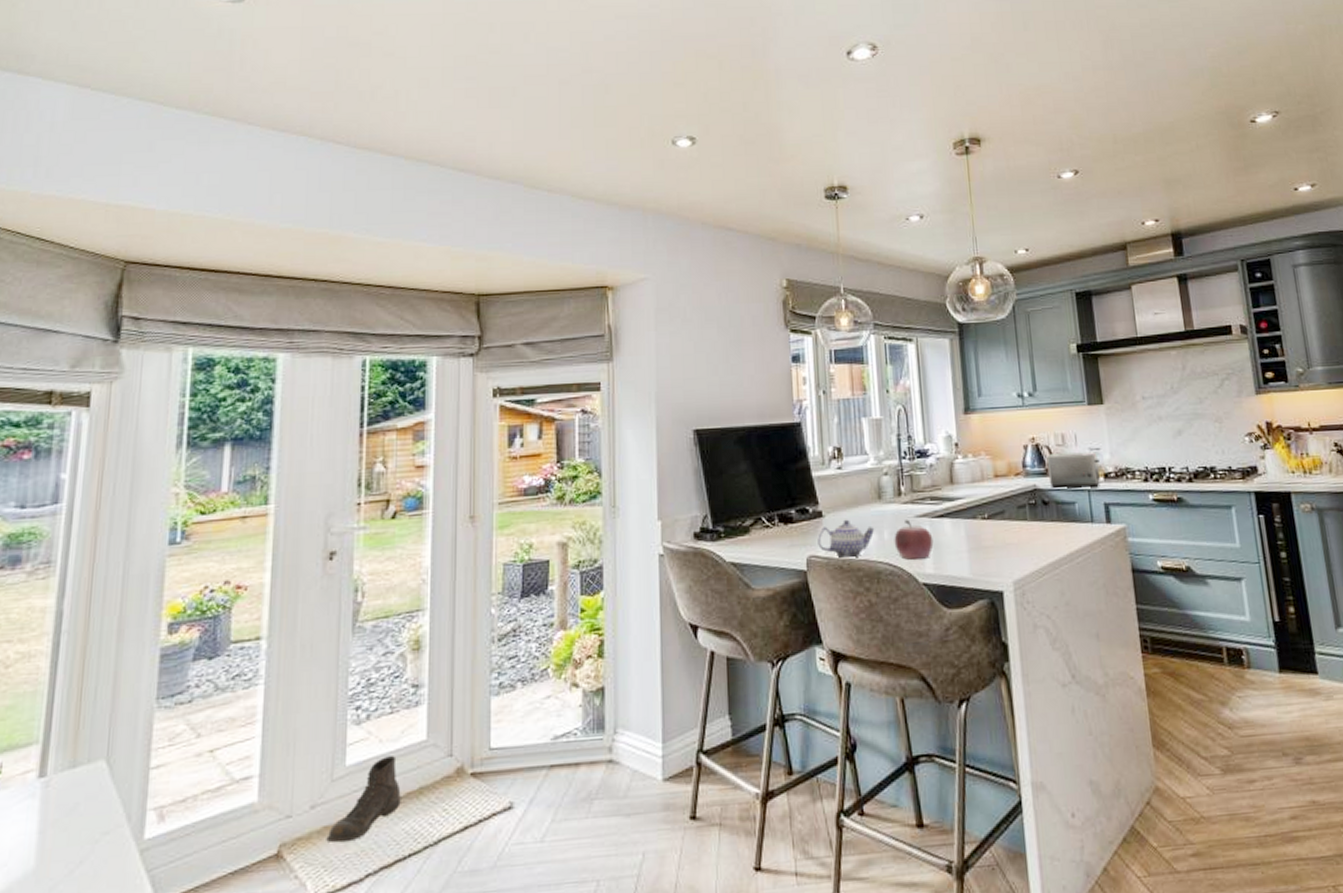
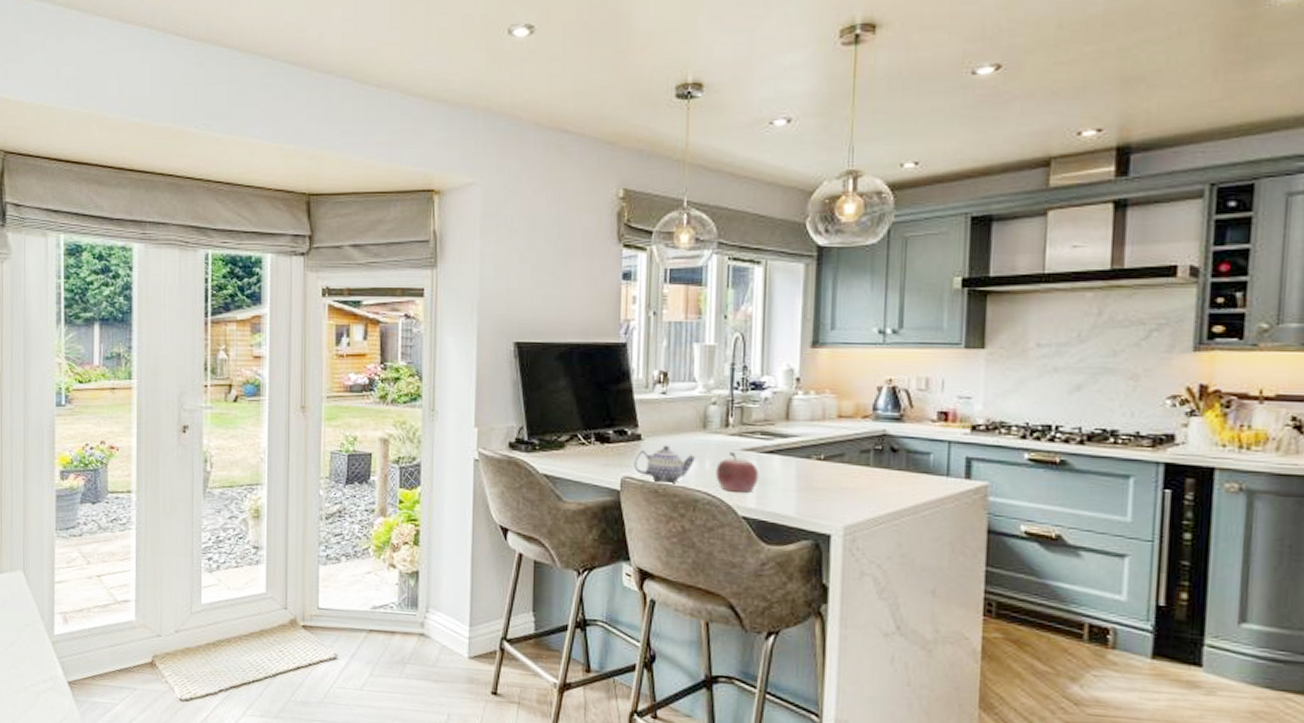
boot: present [326,756,401,844] -> none [188,601,246,663]
toaster: present [1046,452,1100,488] -> none [902,399,968,439]

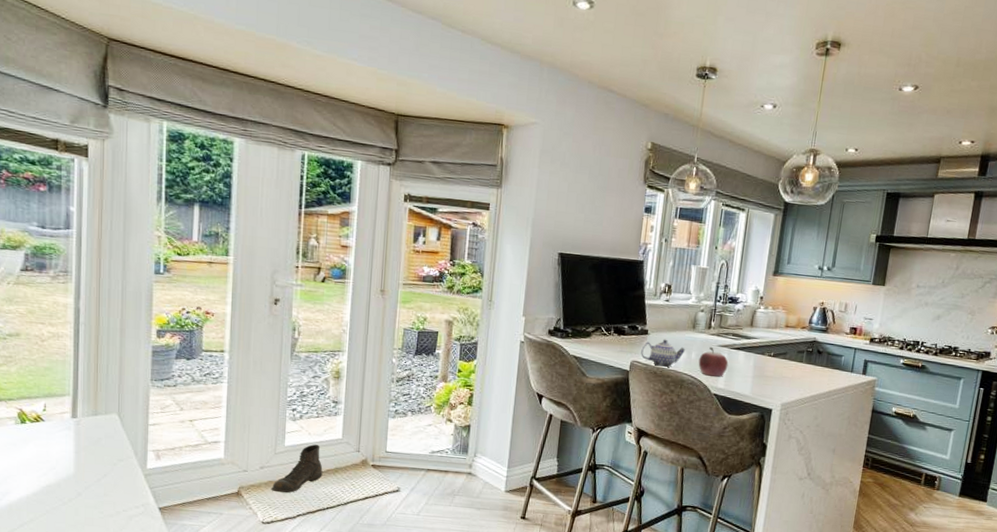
boot: none [188,601,246,663] -> present [271,444,323,493]

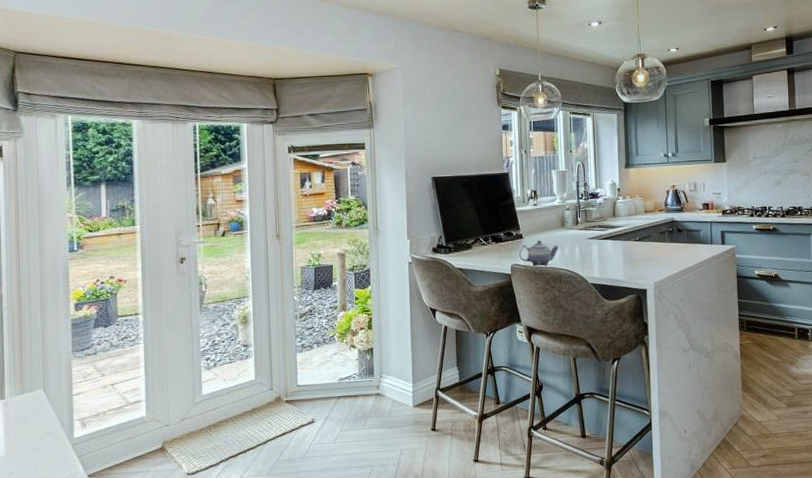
boot: present [271,444,323,493] -> none [193,389,240,442]
fruit: present [698,347,729,377] -> none [572,241,600,268]

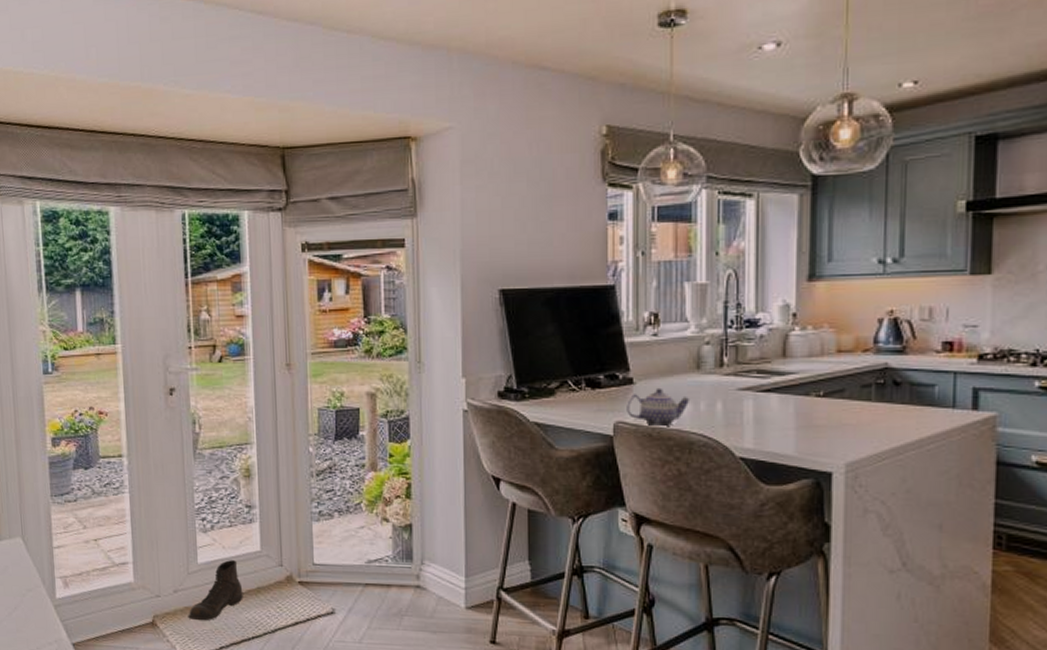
boot: none [193,389,240,442] -> present [188,560,243,621]

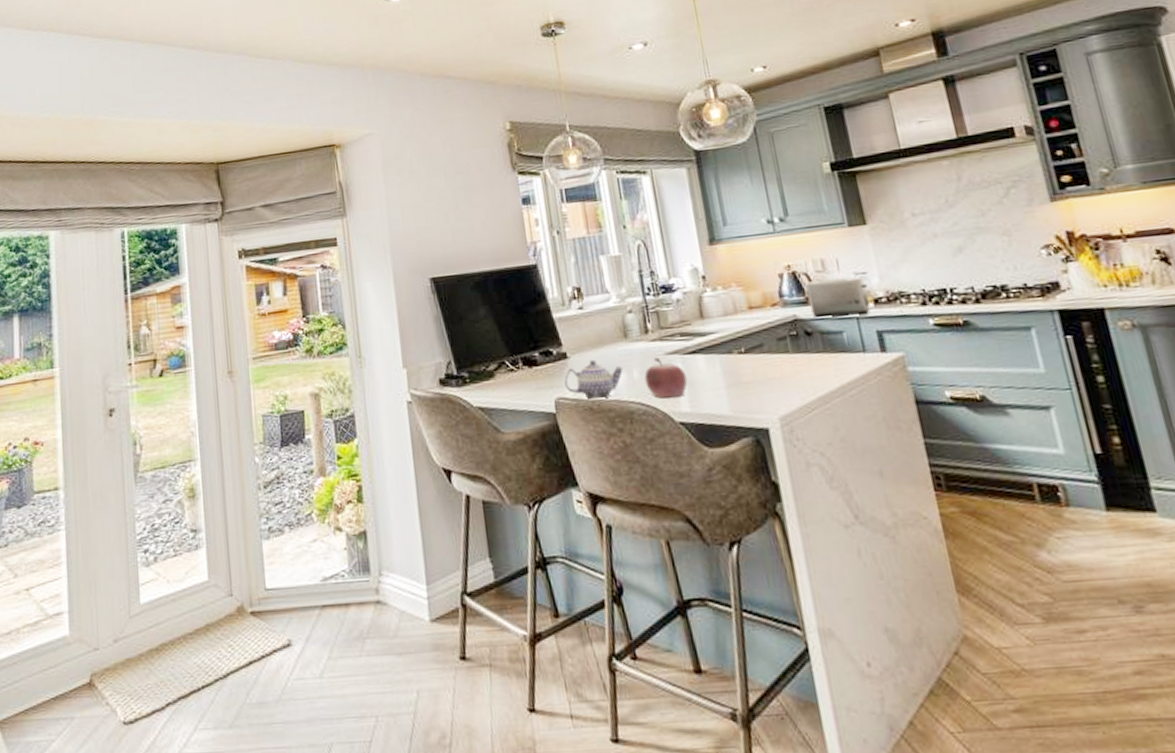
boot: present [188,560,243,621] -> none [130,595,191,674]
fruit: none [711,392,756,433] -> present [644,358,688,399]
toaster: none [905,329,975,369] -> present [805,276,870,317]

